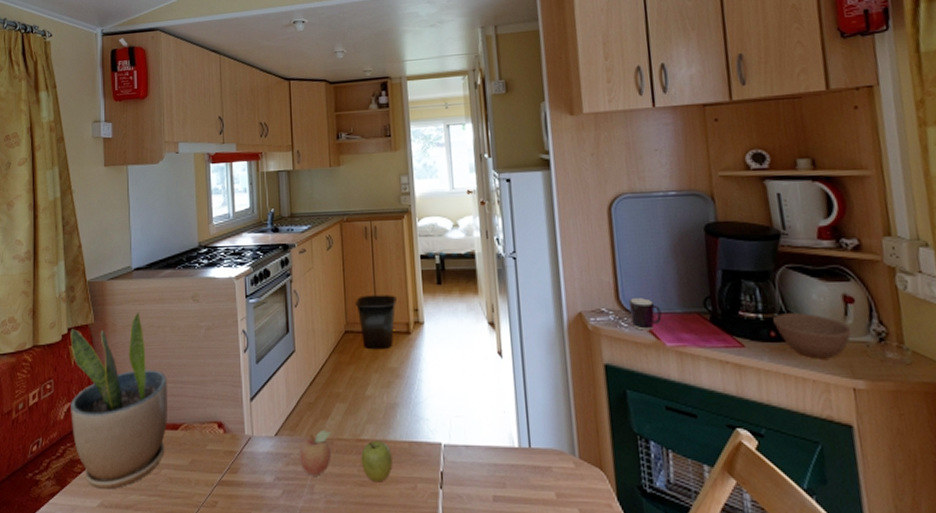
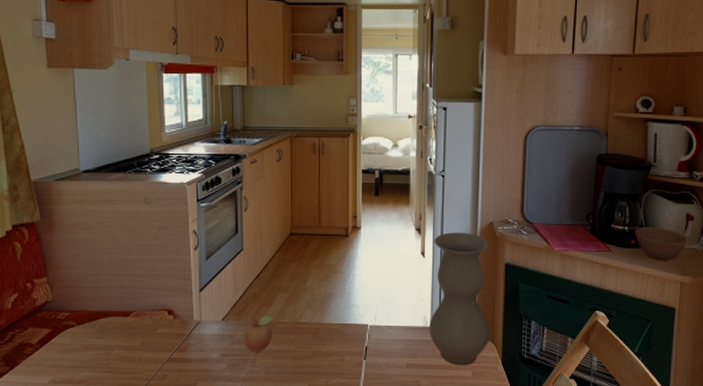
potted plant: present [70,311,167,489] -> none [15,211,119,368]
waste bin: present [354,295,397,348] -> none [300,203,338,248]
fruit: present [361,441,393,482] -> none [298,323,326,356]
vase: none [512,326,597,501] -> present [429,232,490,366]
mug: present [628,298,662,331] -> none [530,212,554,238]

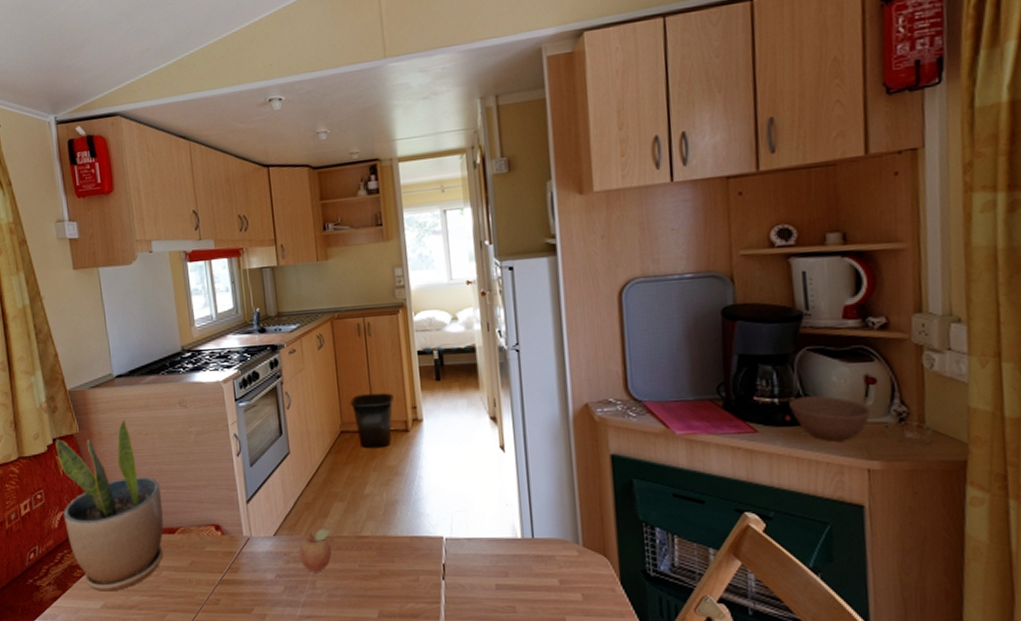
potted plant: none [15,211,119,368] -> present [55,419,164,592]
waste bin: none [300,203,338,248] -> present [349,393,394,448]
vase: present [429,232,490,366] -> none [514,418,601,587]

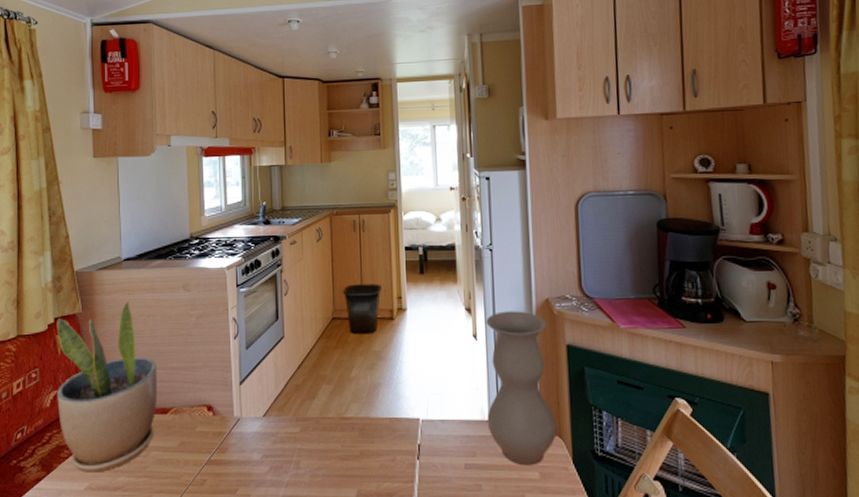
fruit: present [299,529,332,572] -> none [286,410,318,453]
vase: none [514,418,601,587] -> present [486,311,557,466]
bowl: present [789,396,871,442] -> none [710,298,773,337]

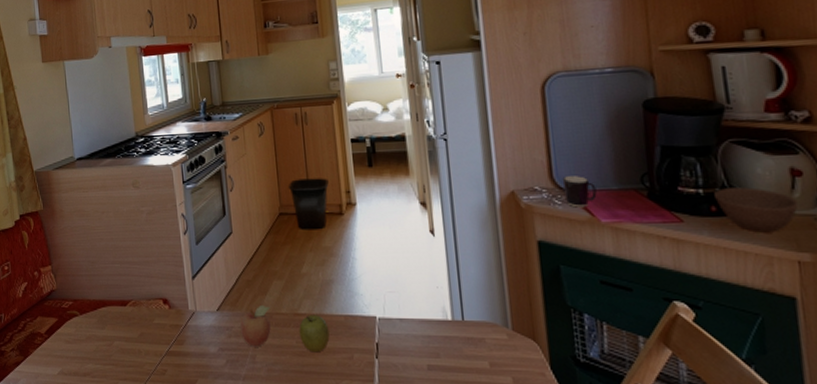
potted plant: present [57,300,157,473] -> none [22,198,117,359]
fruit: none [286,410,318,453] -> present [240,306,271,347]
fruit: none [345,418,374,456] -> present [299,315,330,353]
vase: present [486,311,557,466] -> none [443,204,530,370]
mug: none [589,286,617,315] -> present [562,176,597,208]
bowl: none [710,298,773,337] -> present [714,187,799,233]

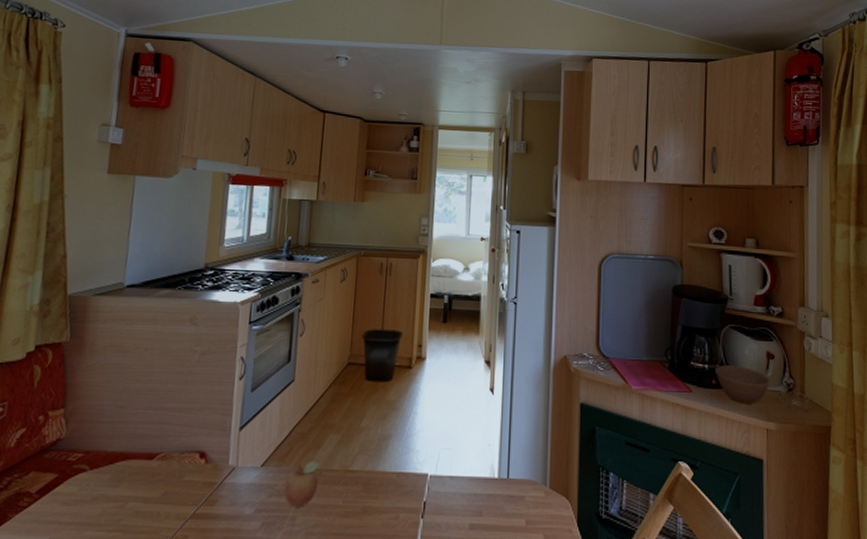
fruit: present [299,315,330,353] -> none [347,471,379,513]
mug: present [562,176,597,208] -> none [606,346,631,375]

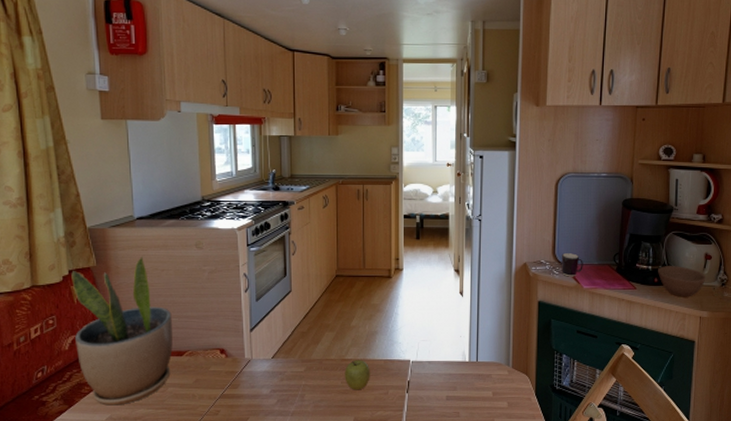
potted plant: none [23,331,149,525] -> present [71,256,173,406]
fruit: present [284,461,321,507] -> none [293,353,321,388]
fruit: none [347,471,379,513] -> present [345,360,370,390]
waste bin: present [361,329,403,381] -> none [345,246,381,289]
mug: none [606,346,631,375] -> present [561,253,583,277]

